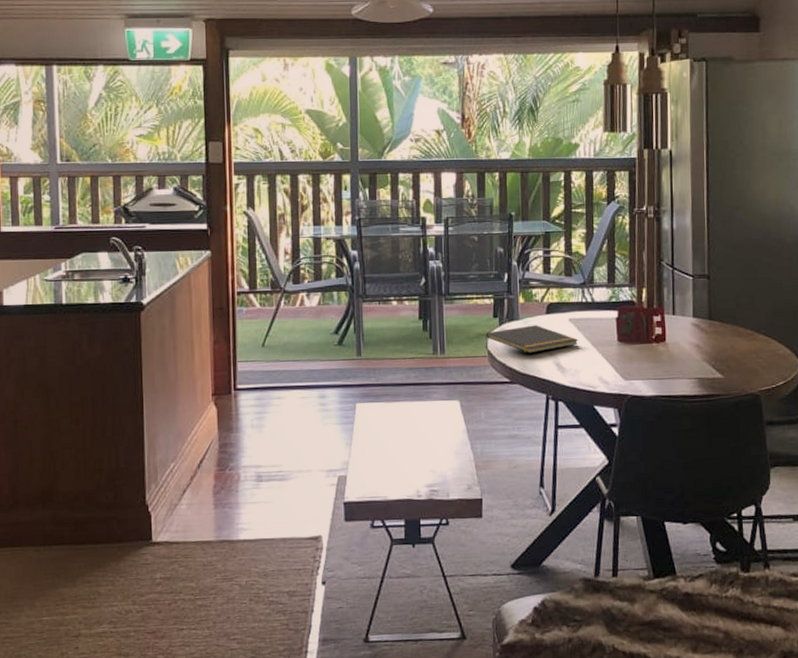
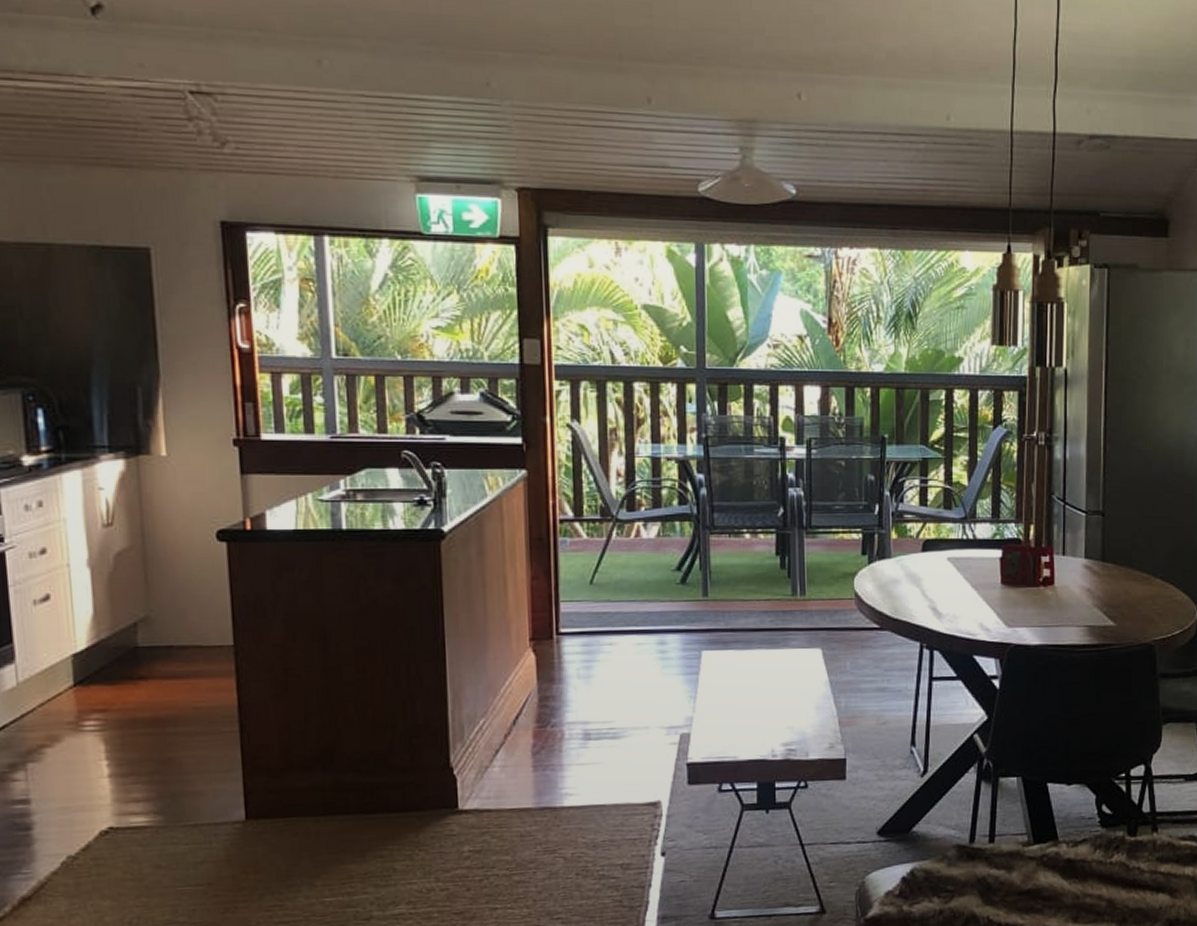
notepad: present [485,325,579,354] -> none [851,564,958,597]

